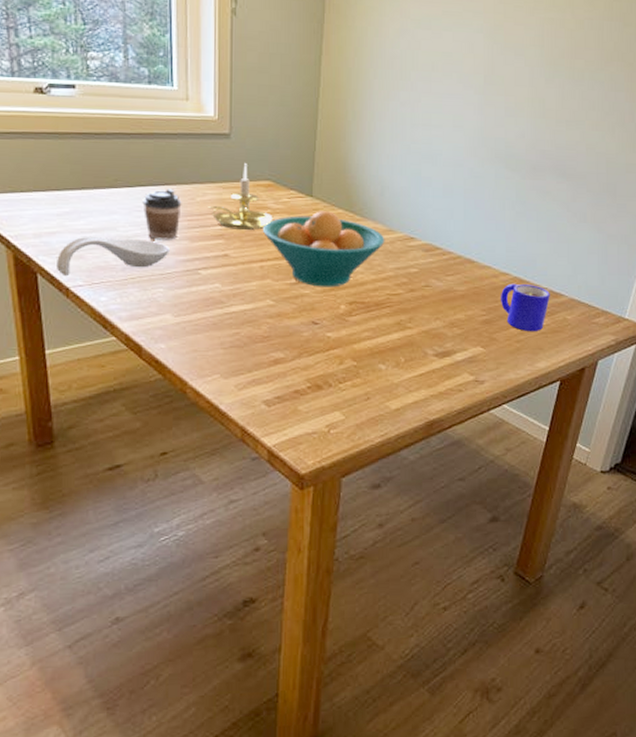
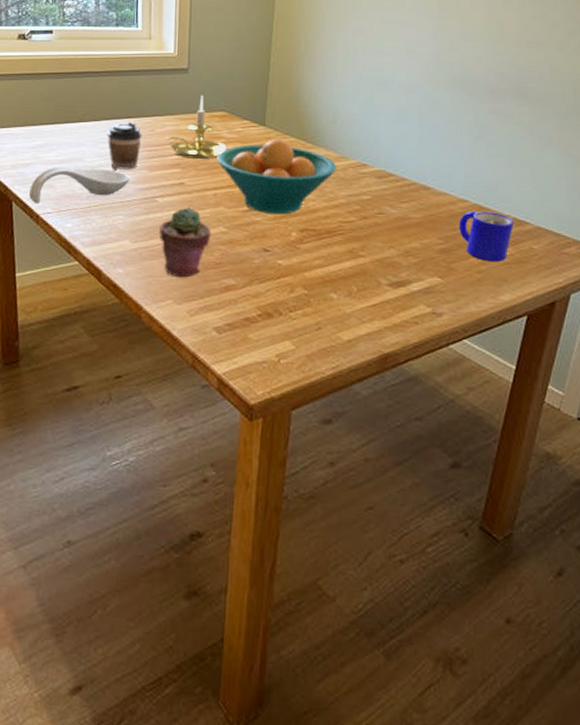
potted succulent: none [204,279,258,352] -> present [159,207,211,278]

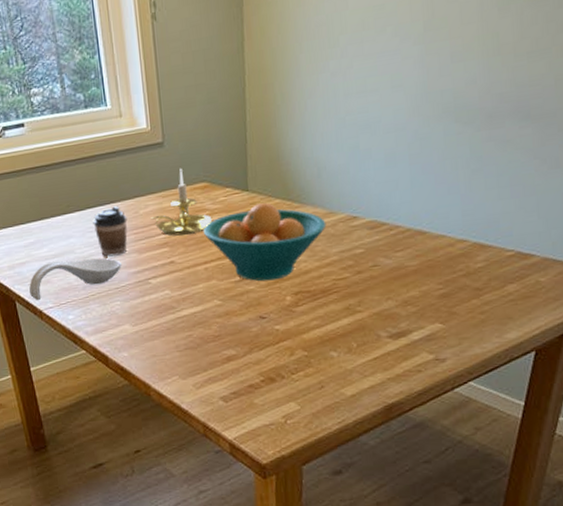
potted succulent: present [159,207,211,278] -> none [156,284,207,354]
mug: present [458,210,514,261] -> none [458,248,518,301]

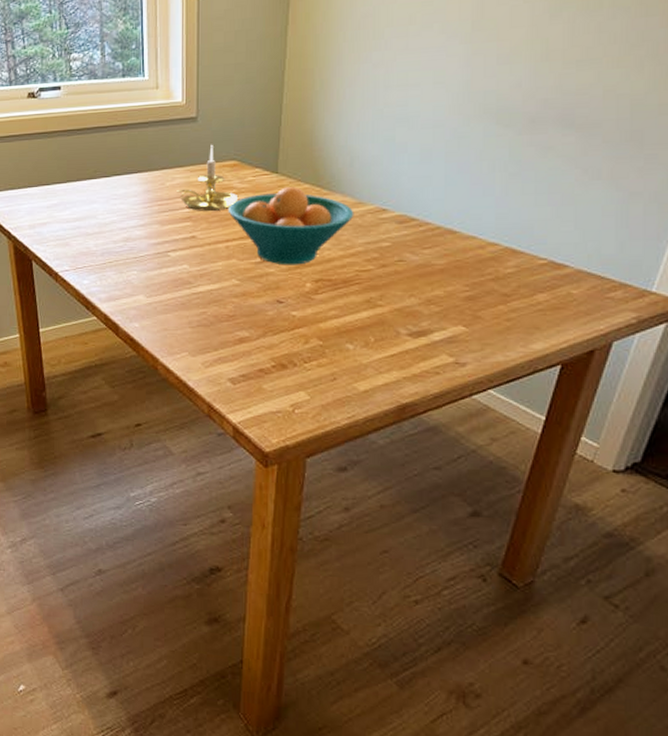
spoon rest: present [29,257,122,301] -> none [48,224,142,263]
coffee cup: present [93,206,128,257] -> none [118,176,153,225]

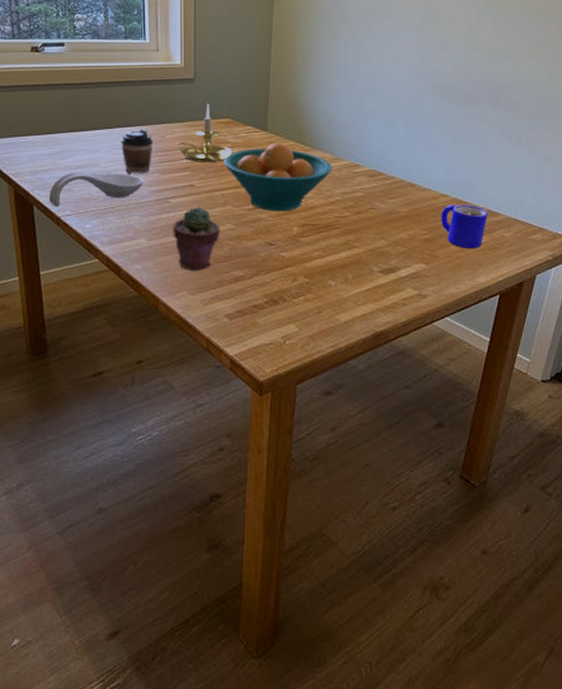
spoon rest: none [48,224,142,263] -> present [49,172,143,208]
coffee cup: none [118,176,153,225] -> present [120,129,154,174]
potted succulent: none [173,260,224,331] -> present [173,206,221,271]
mug: none [486,254,550,308] -> present [440,204,488,248]

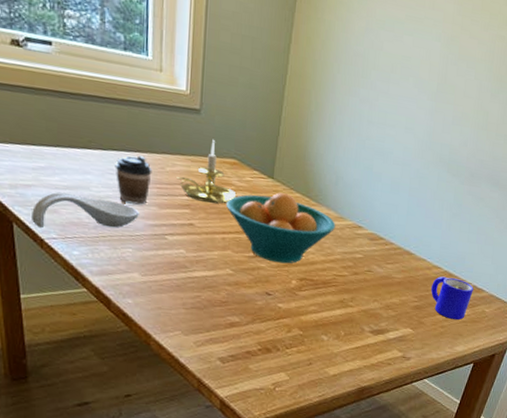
potted succulent: present [173,206,221,271] -> none [168,247,219,312]

